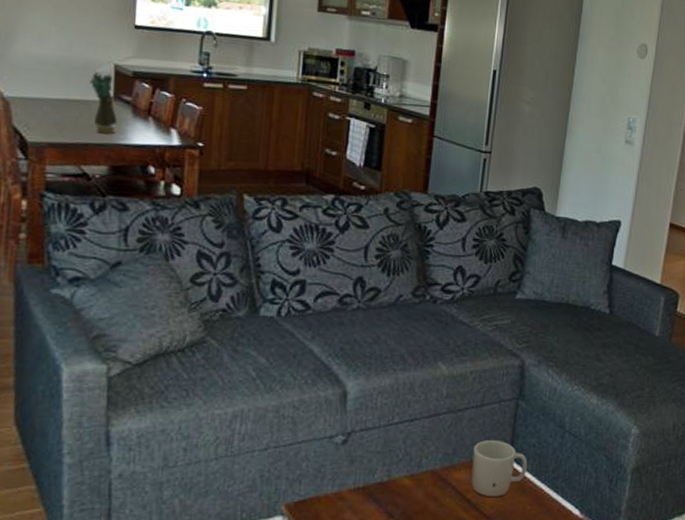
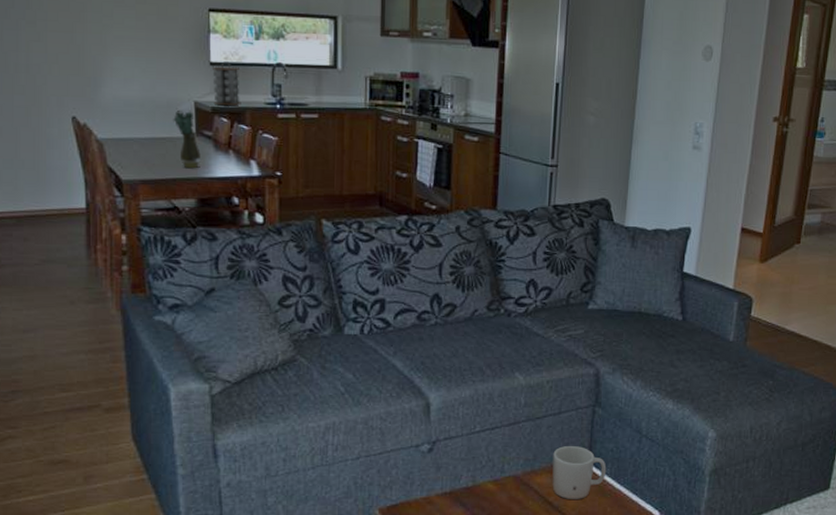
spice rack: none [135,25,166,72] -> present [213,61,241,106]

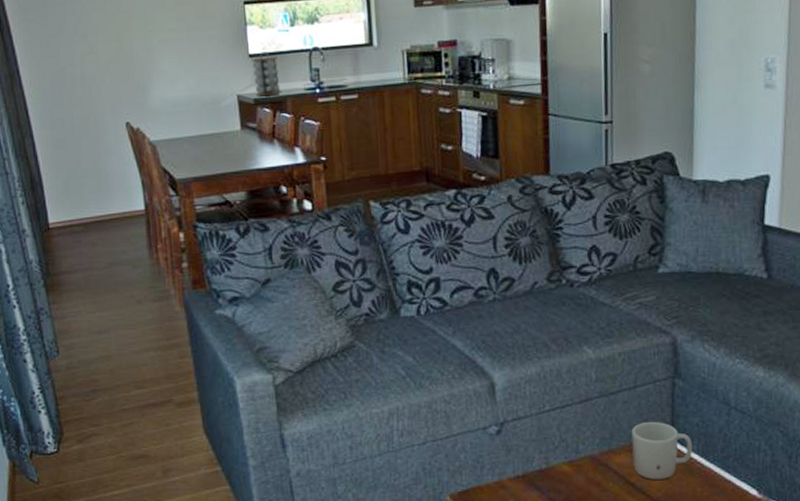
vase: present [173,108,201,169] -> none [218,103,247,162]

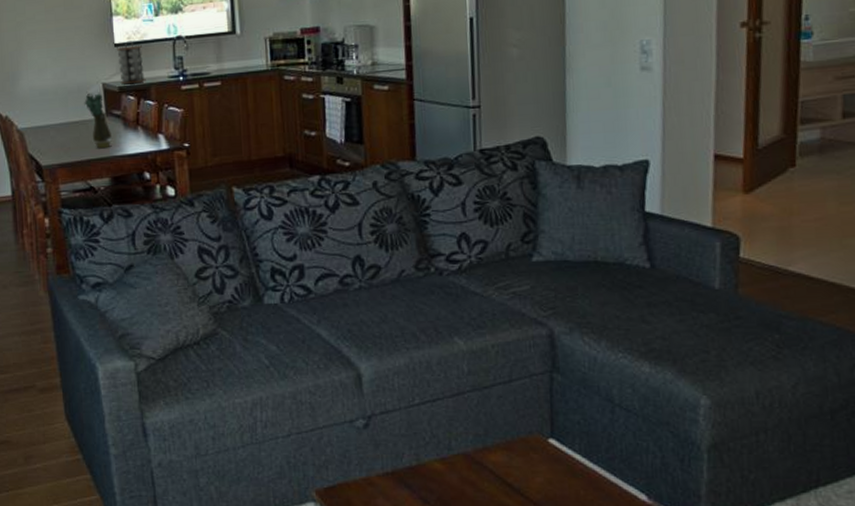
vase: none [218,103,247,162] -> present [84,91,112,149]
mug: present [631,421,693,481] -> none [507,417,575,482]

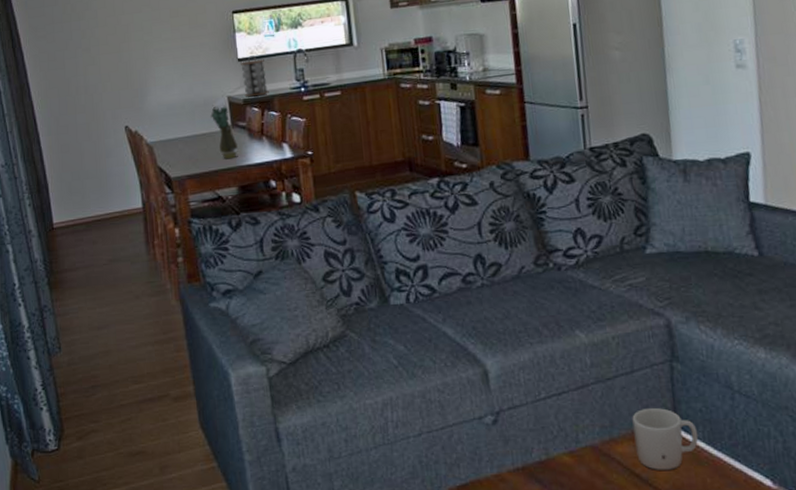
mug: none [507,417,575,482] -> present [632,407,699,472]

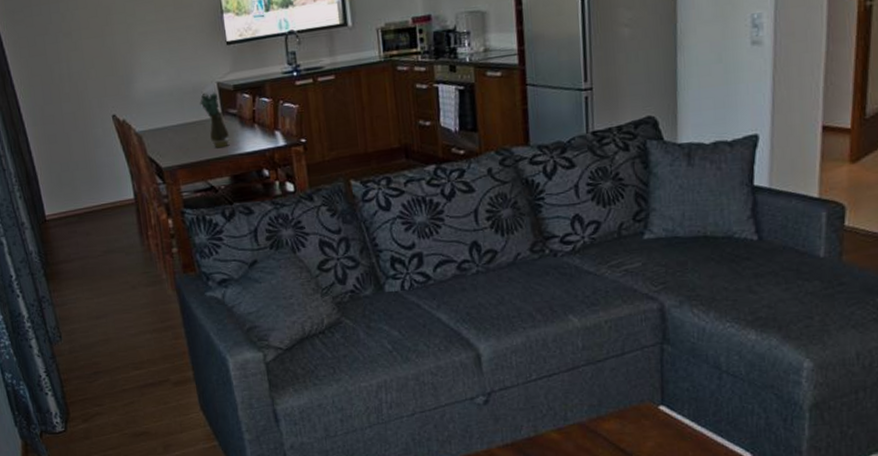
spice rack: present [241,55,269,97] -> none [229,38,260,83]
mug: present [632,407,699,472] -> none [620,387,684,446]

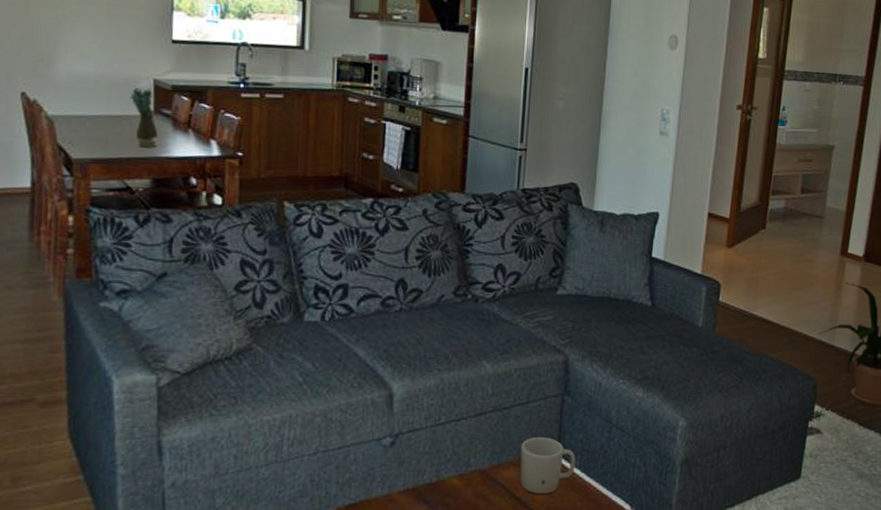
mug: none [620,387,684,446] -> present [520,436,576,495]

